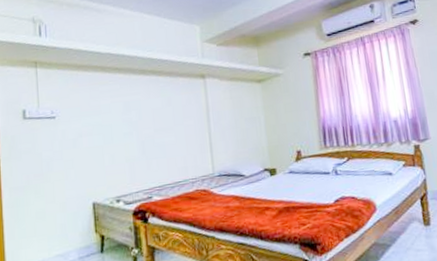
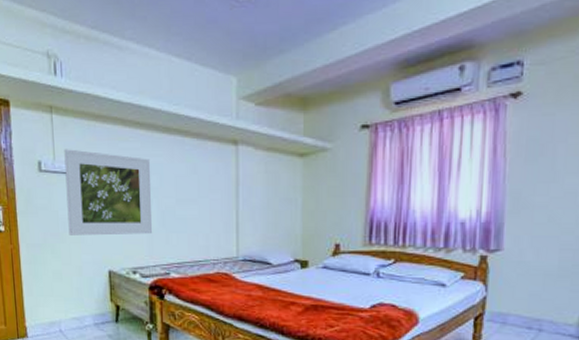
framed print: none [48,96,134,174] -> present [64,149,153,236]

